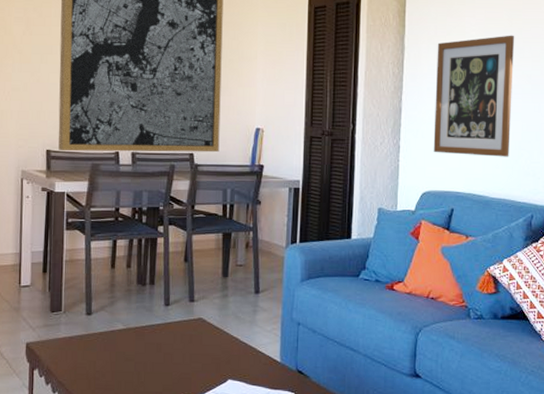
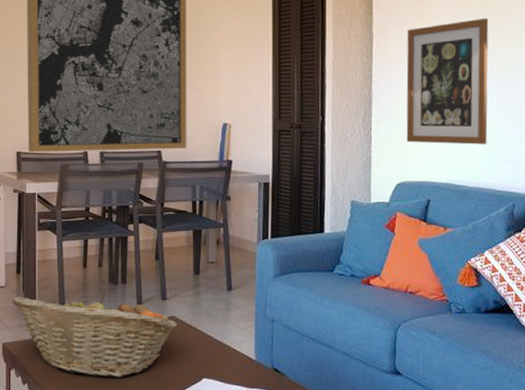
fruit basket: none [37,294,204,378] -> present [12,293,177,377]

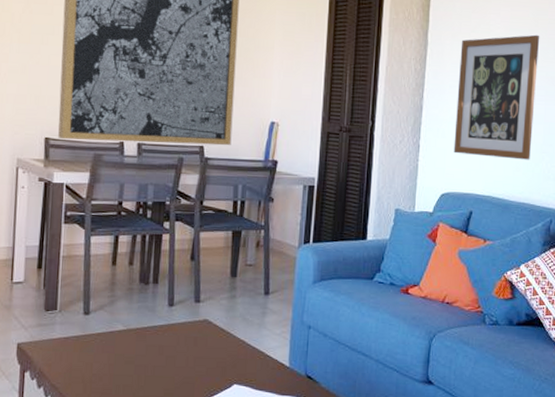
fruit basket: present [12,293,177,377] -> none [31,293,210,382]

